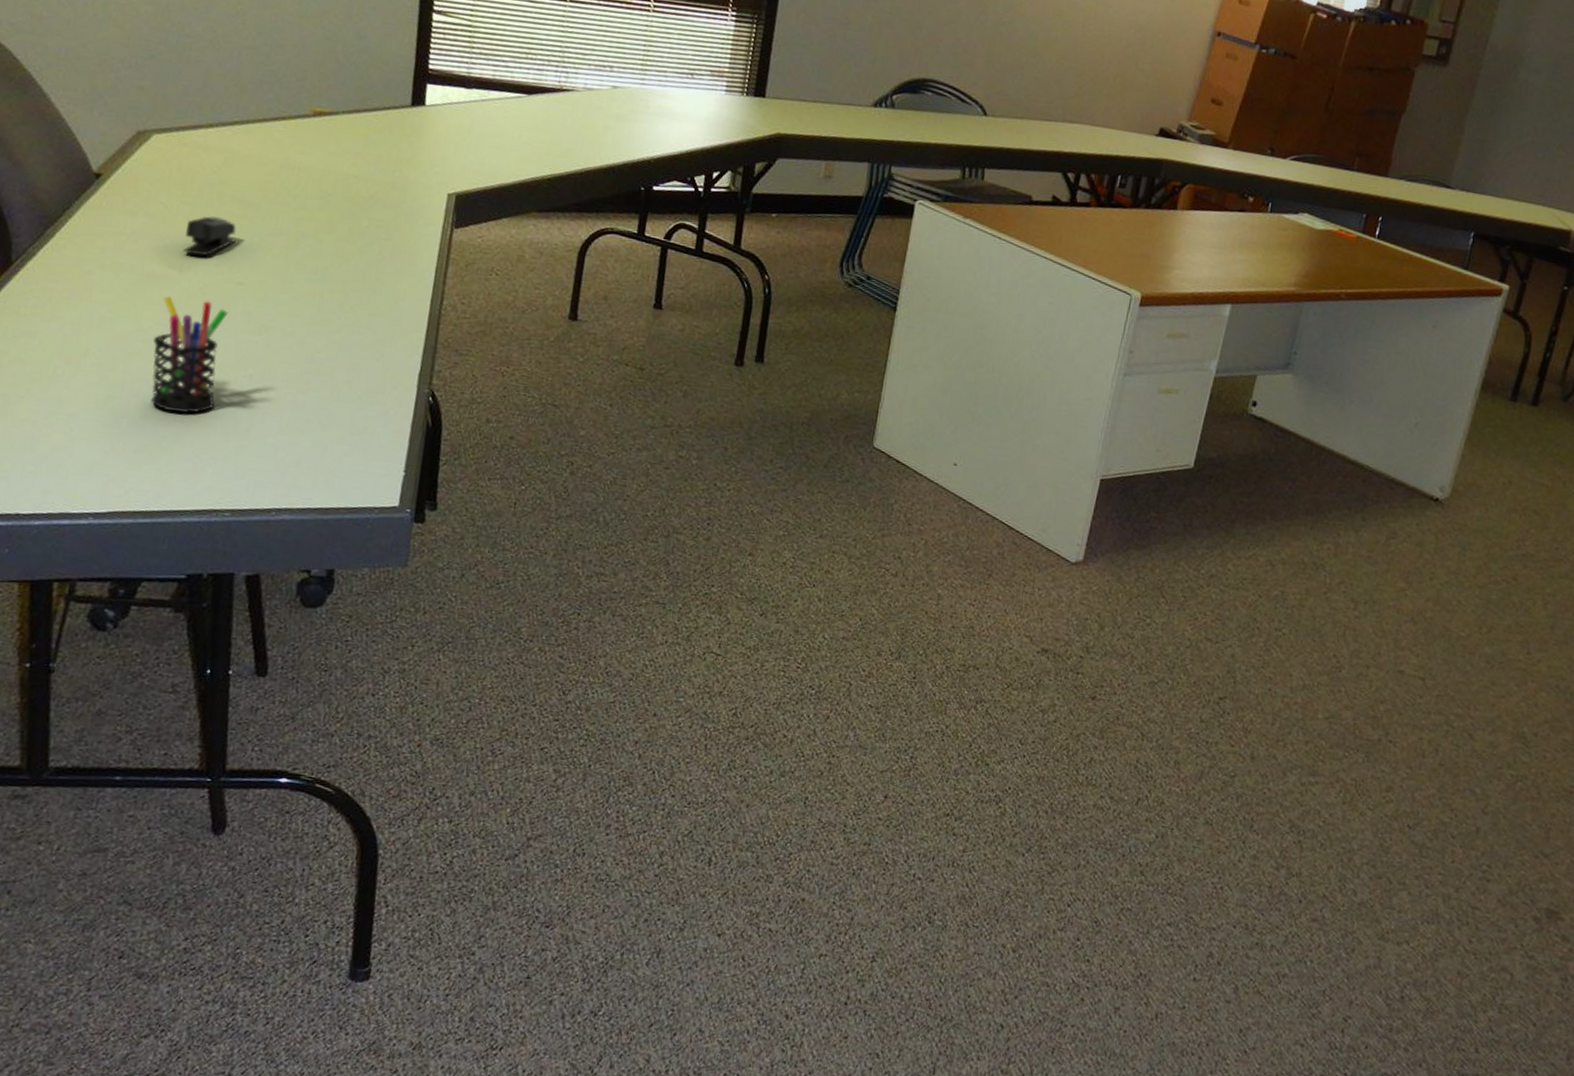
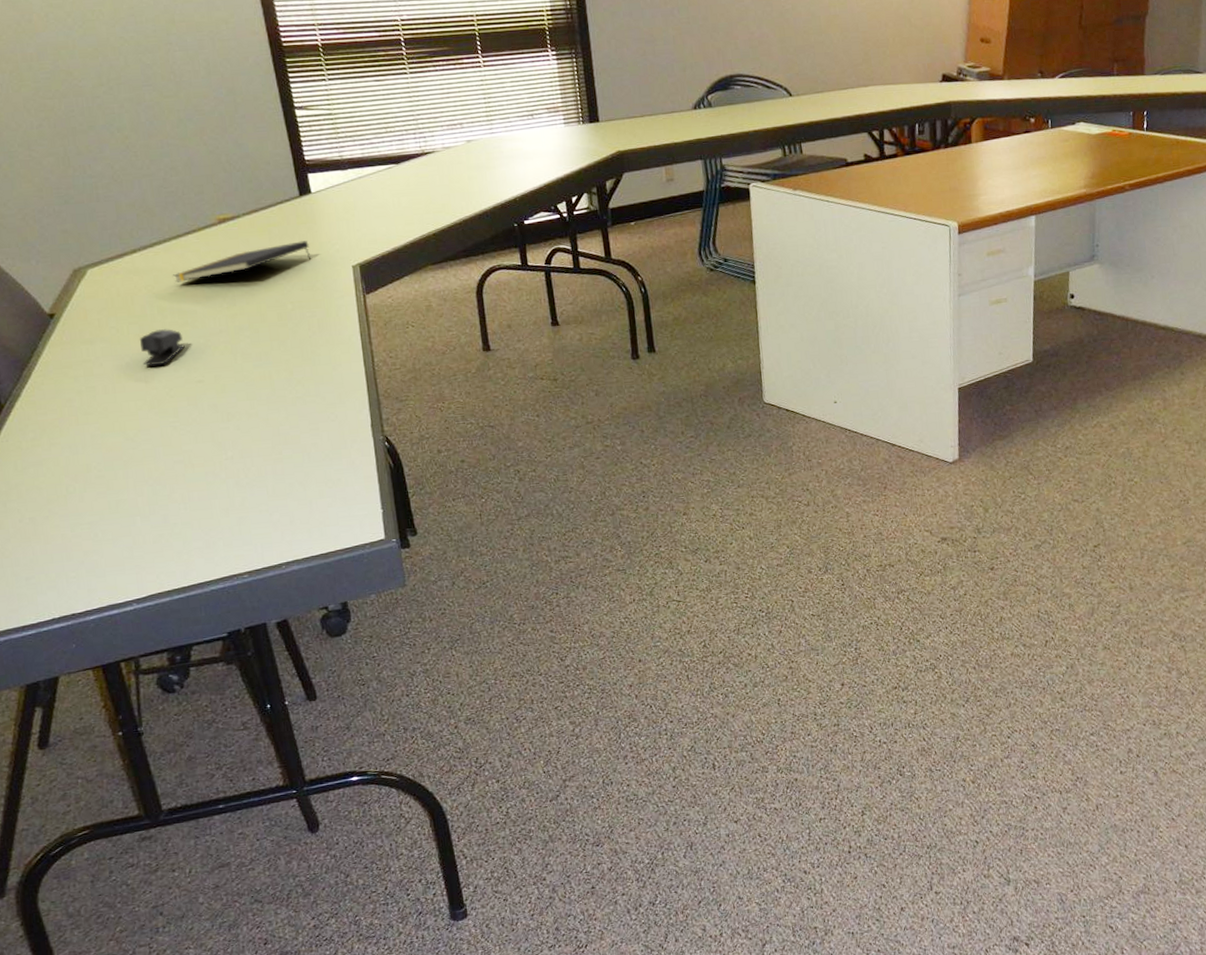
pen holder: present [151,296,228,414] -> none [139,402,208,502]
notepad: none [244,152,407,177] -> present [172,241,312,283]

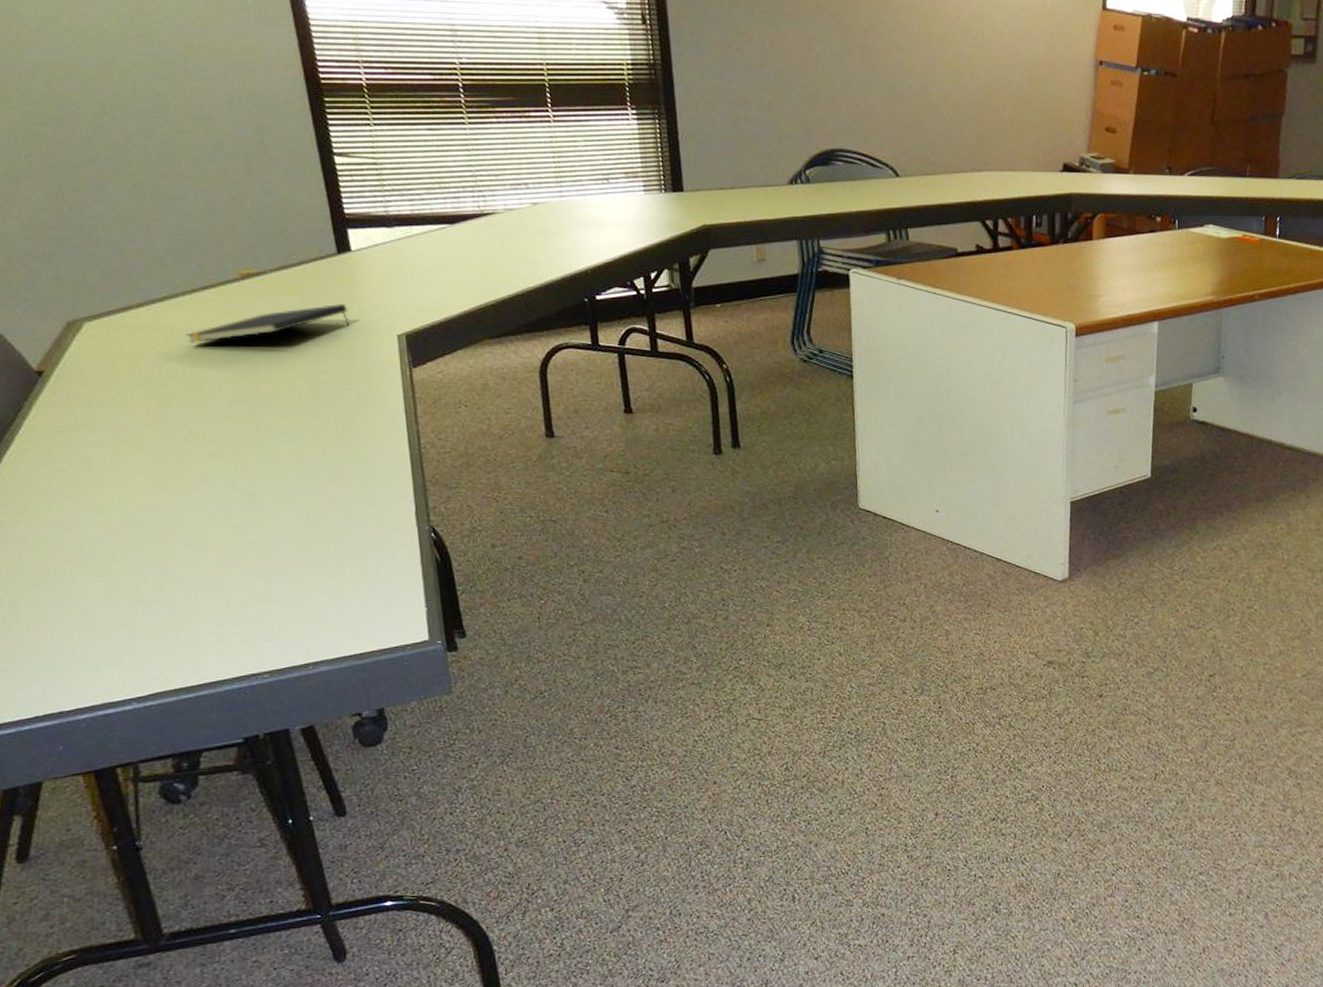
stapler: present [140,329,185,366] -> none [146,395,199,436]

